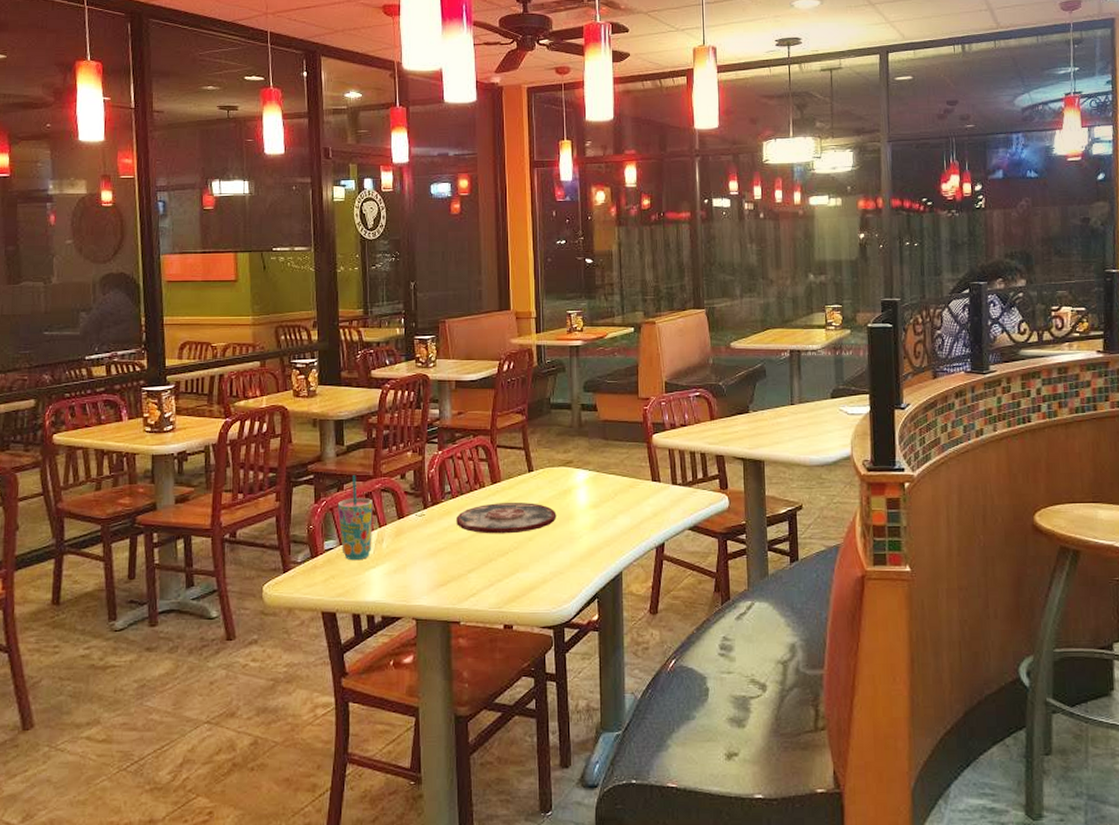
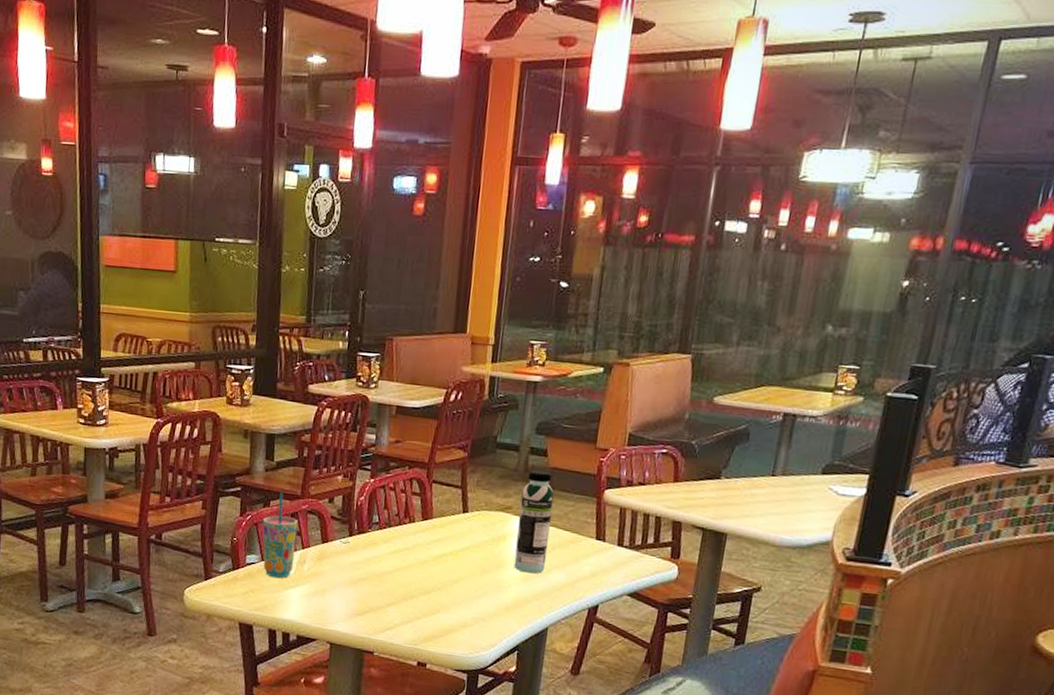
plate: present [456,503,557,534] -> none [381,540,487,574]
water bottle: none [580,424,611,521] -> present [513,470,554,574]

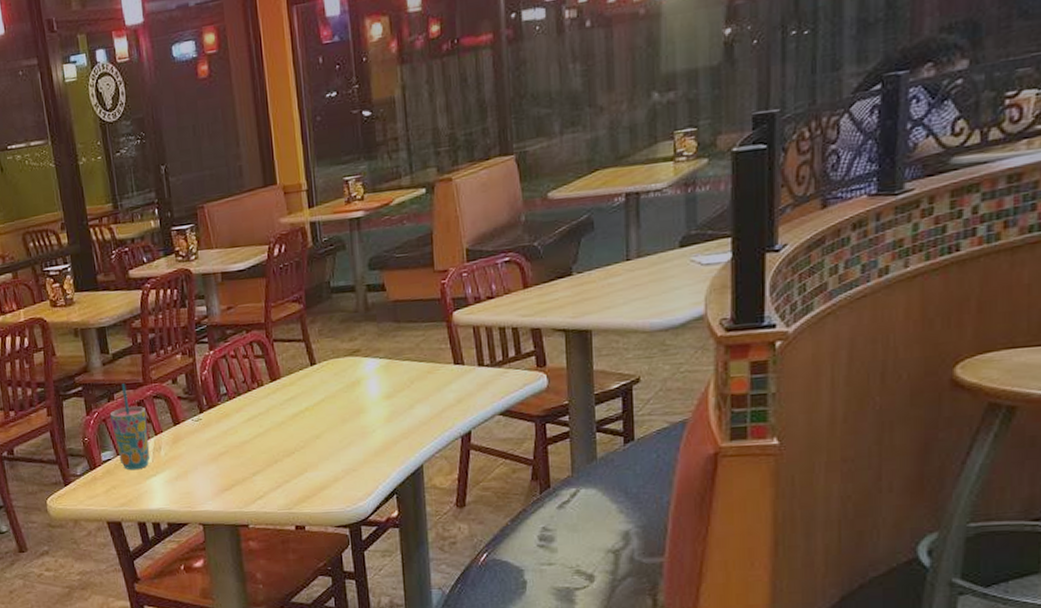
water bottle: present [513,470,554,574] -> none [367,305,407,413]

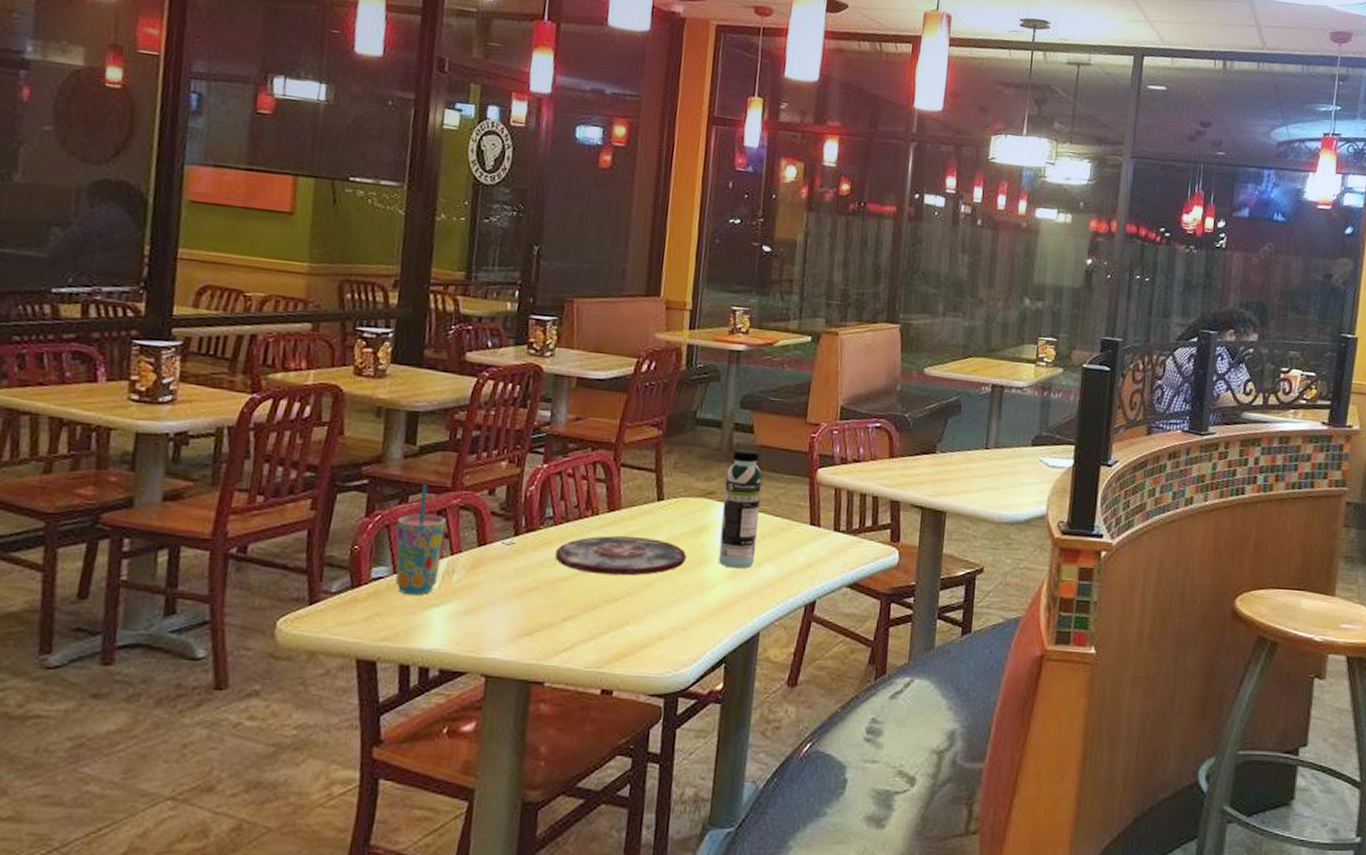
plate: none [235,398,345,435] -> present [555,536,687,576]
water bottle: none [367,305,407,413] -> present [718,448,763,569]

